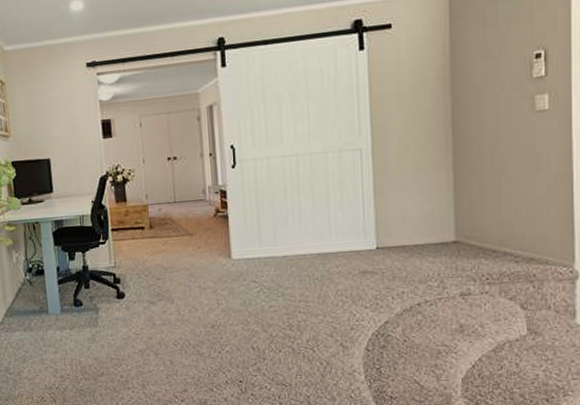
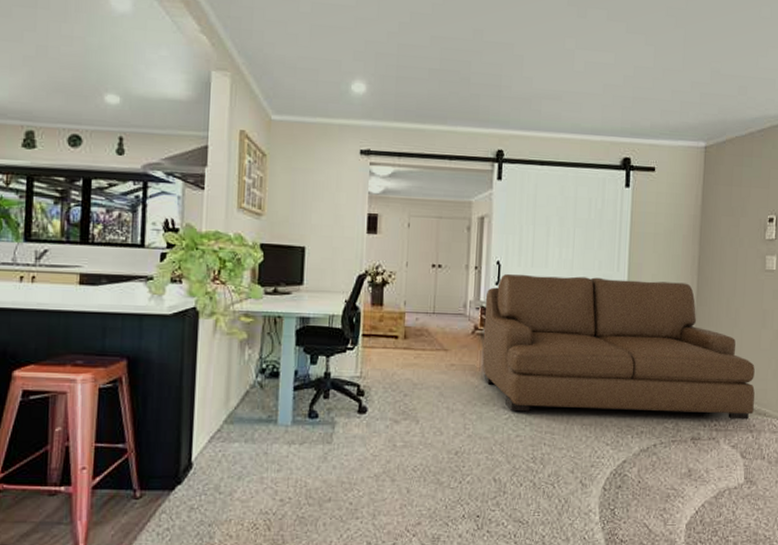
sofa: none [223,138,533,285] -> present [482,274,755,420]

